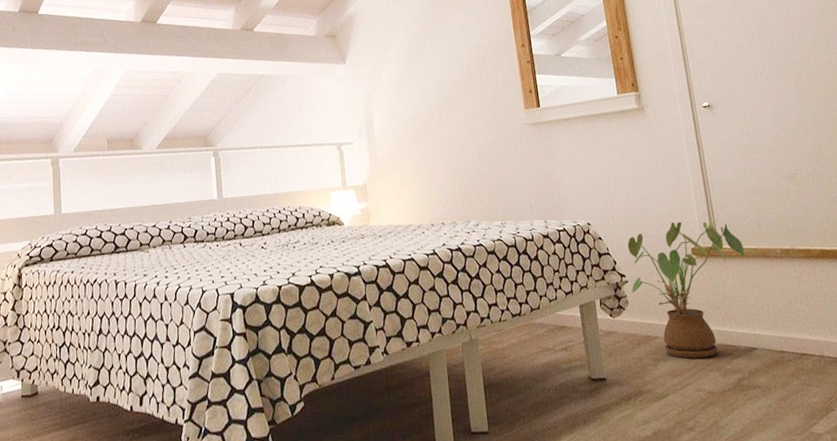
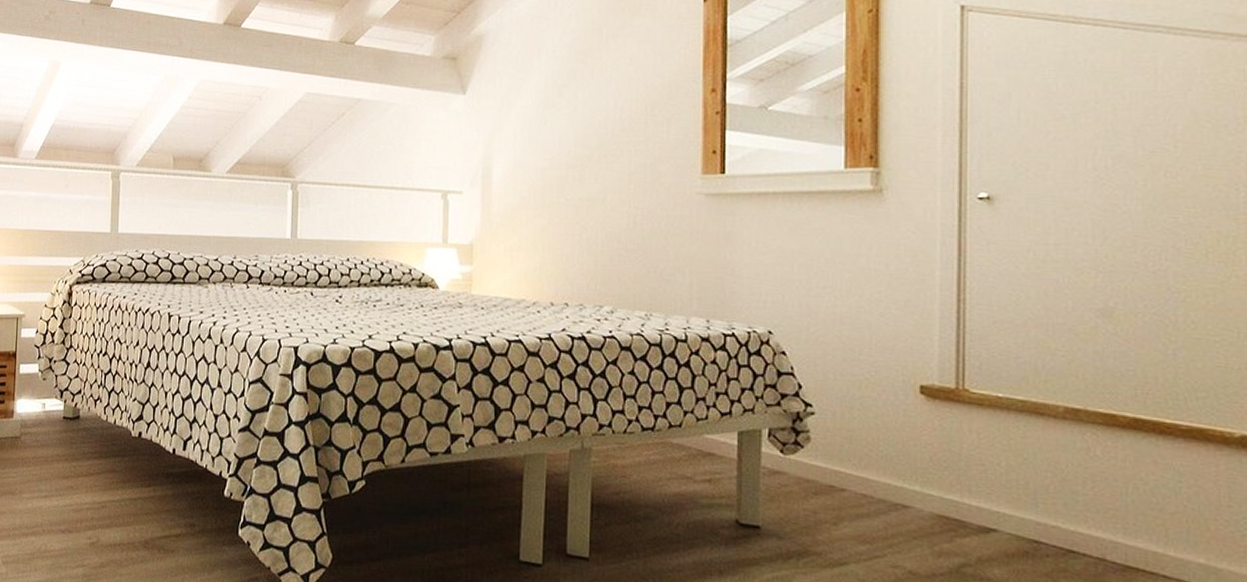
house plant: present [627,221,745,359] -> none [816,346,1006,528]

